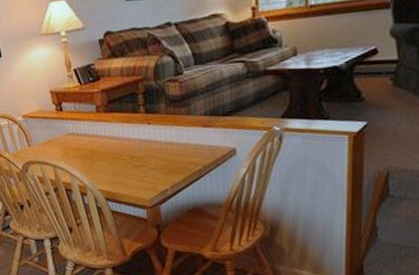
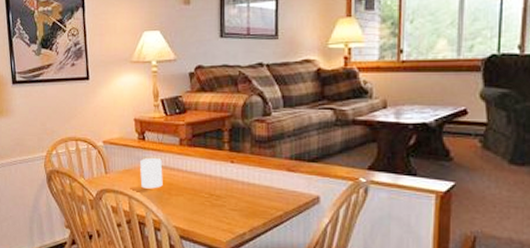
cup: none [60,126,85,157] -> present [140,157,163,189]

